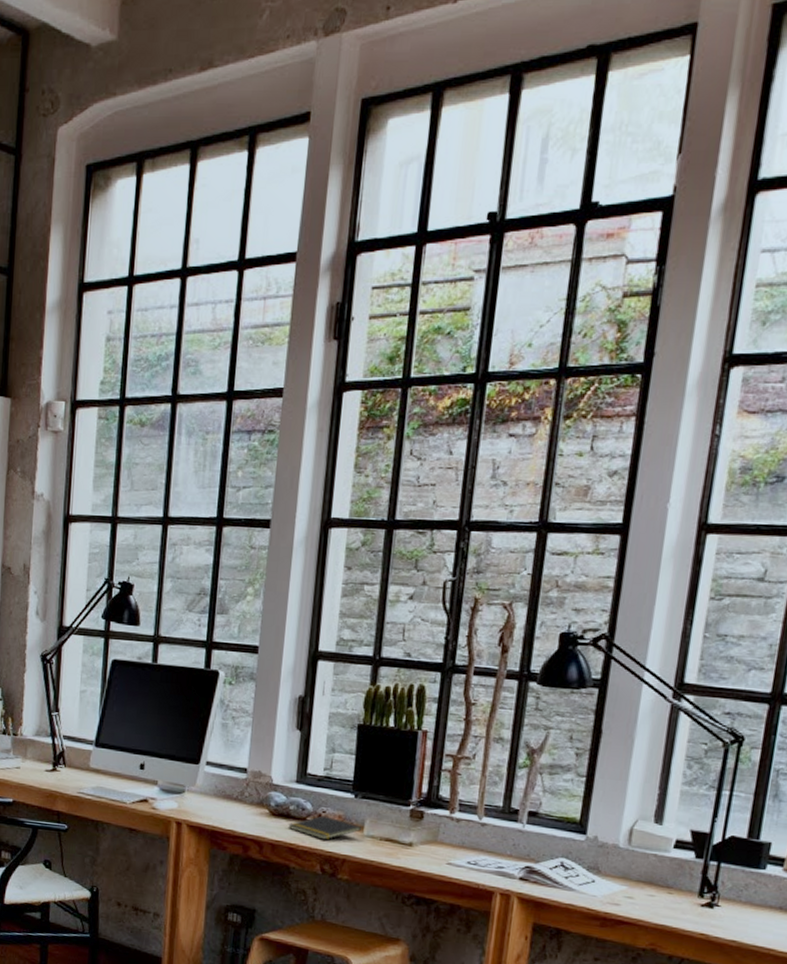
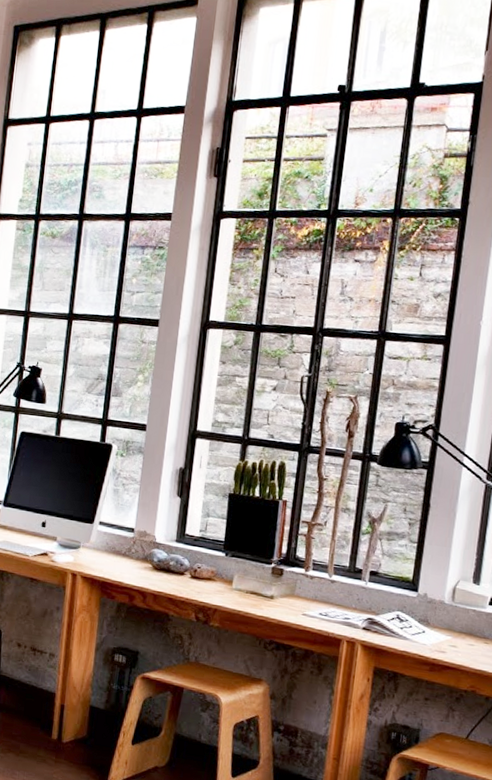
notepad: present [288,815,363,840] -> none [168,570,232,592]

